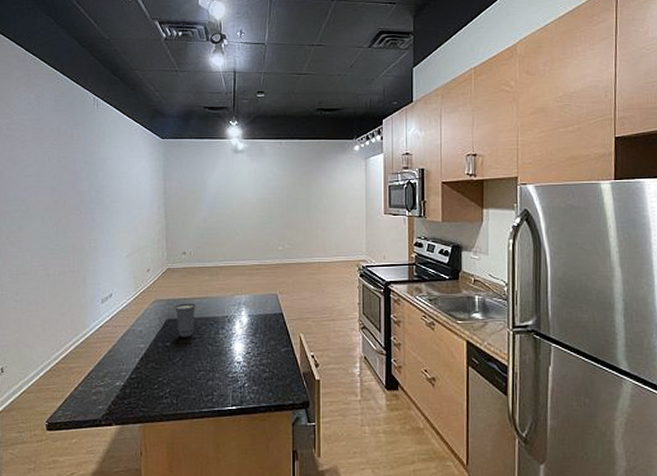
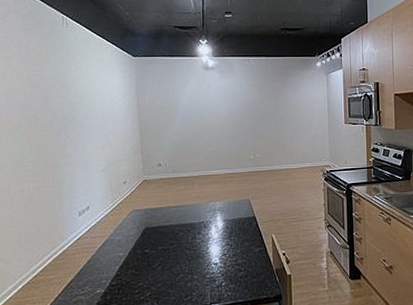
cup: present [173,303,197,337] -> none [151,211,174,244]

